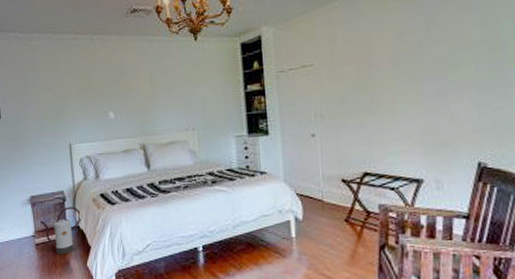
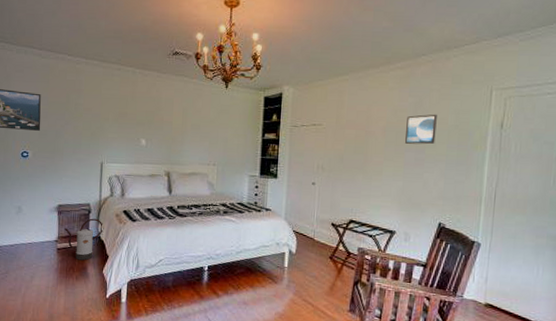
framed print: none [418,30,459,72] -> present [405,114,437,145]

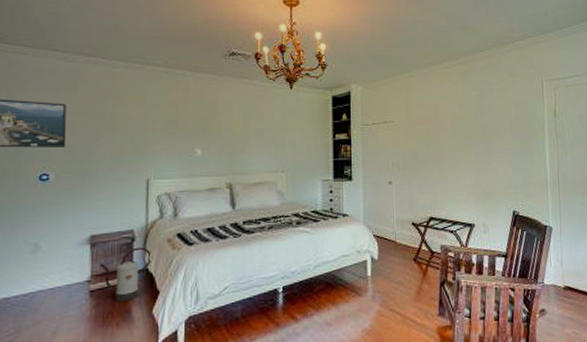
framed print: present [405,114,437,145] -> none [472,105,500,136]

